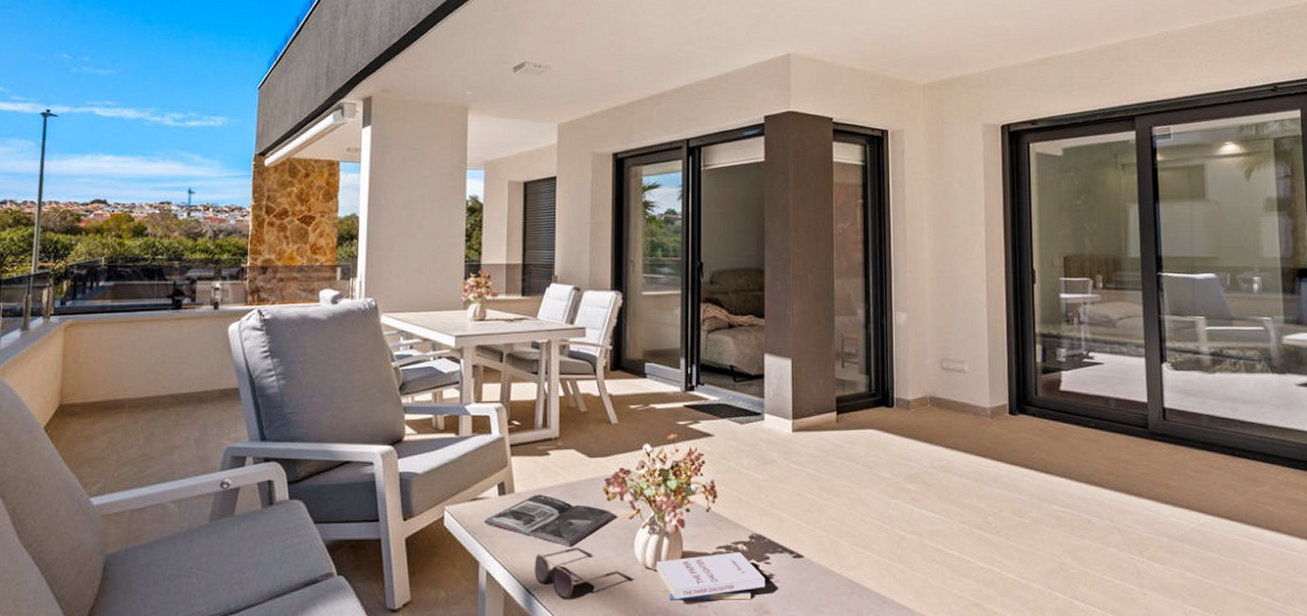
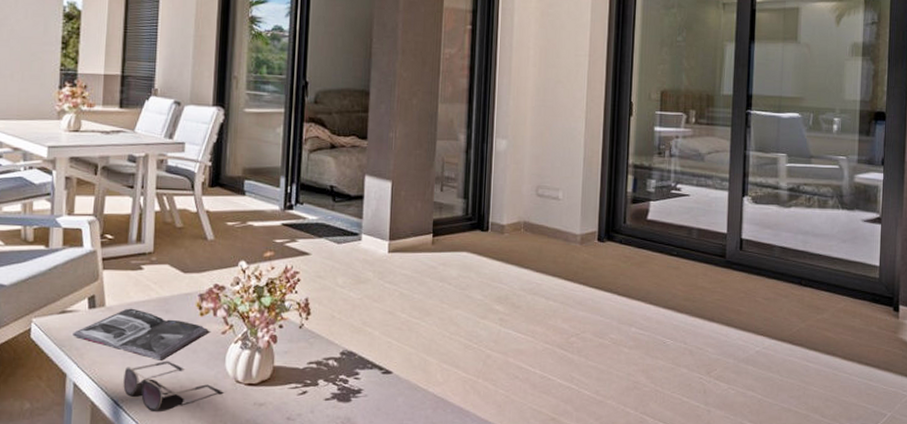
books: present [656,552,766,600] -> none [246,367,354,413]

